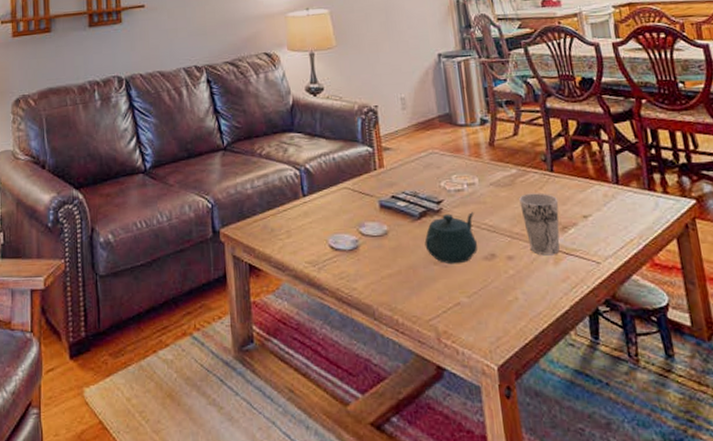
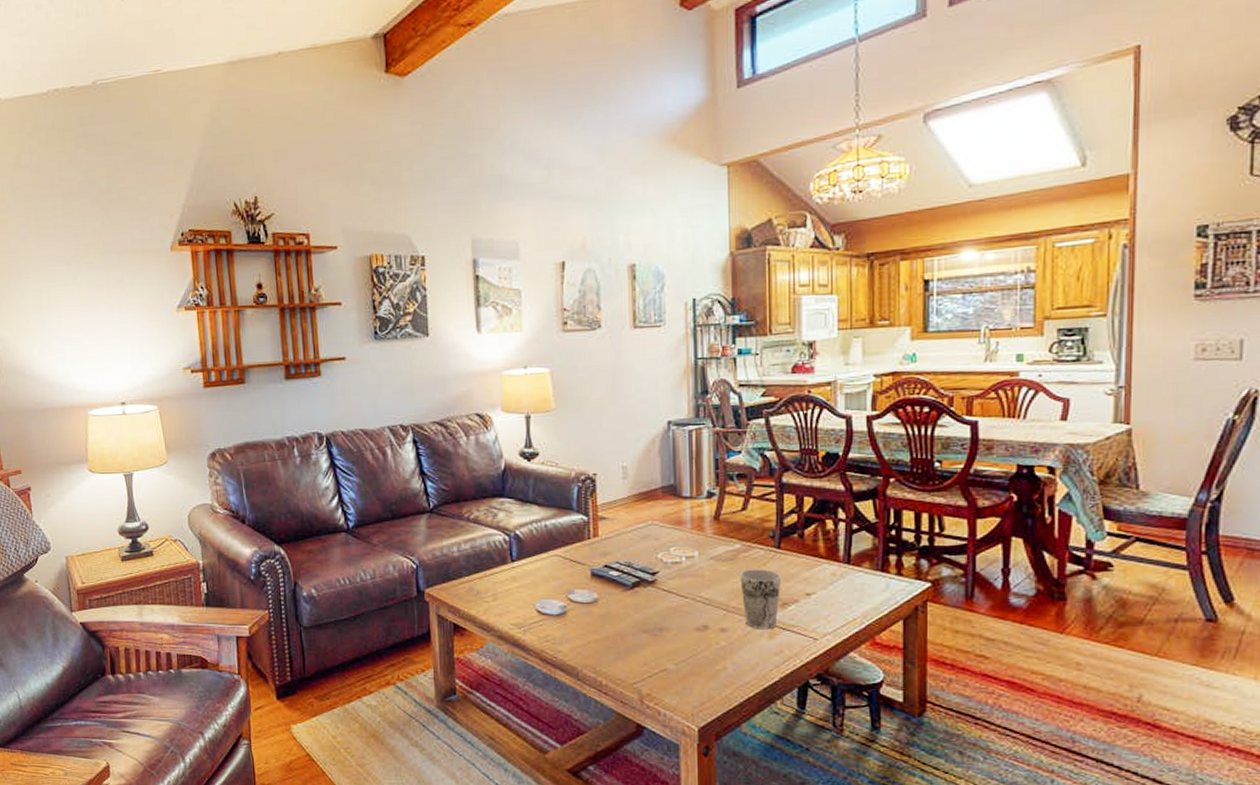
teapot: present [424,212,478,265] -> none [635,584,690,634]

